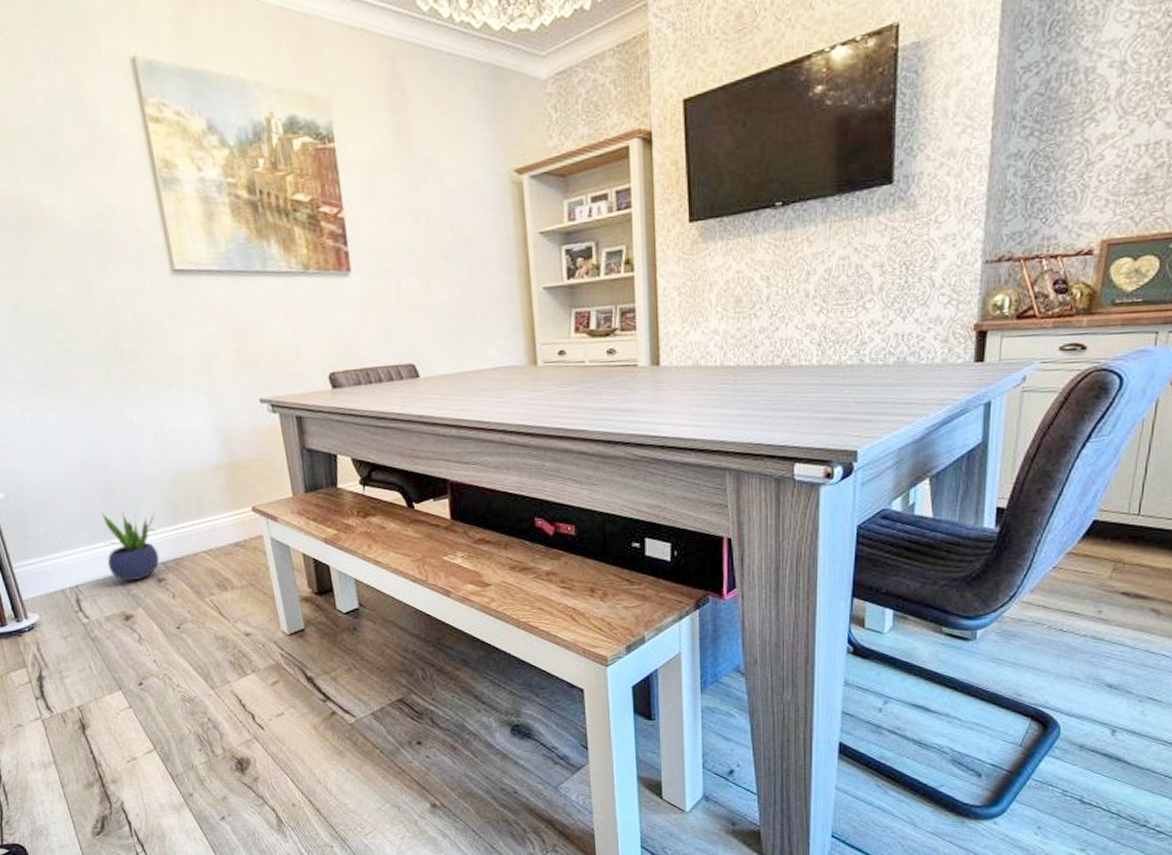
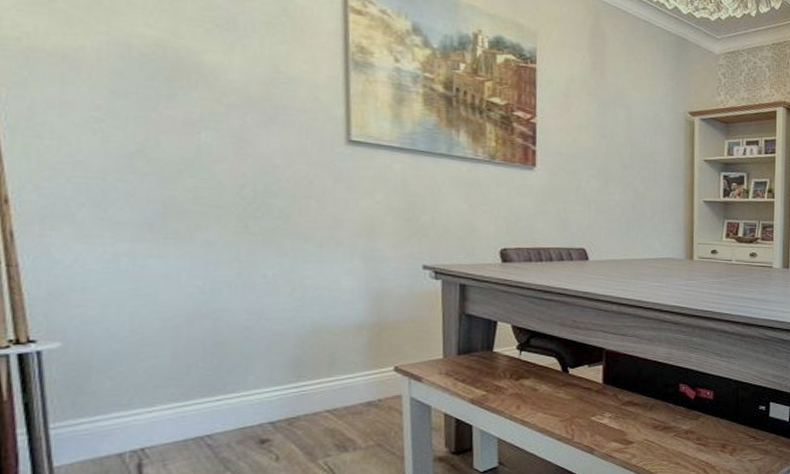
potted plant: present [102,512,160,581] -> none [194,368,274,443]

